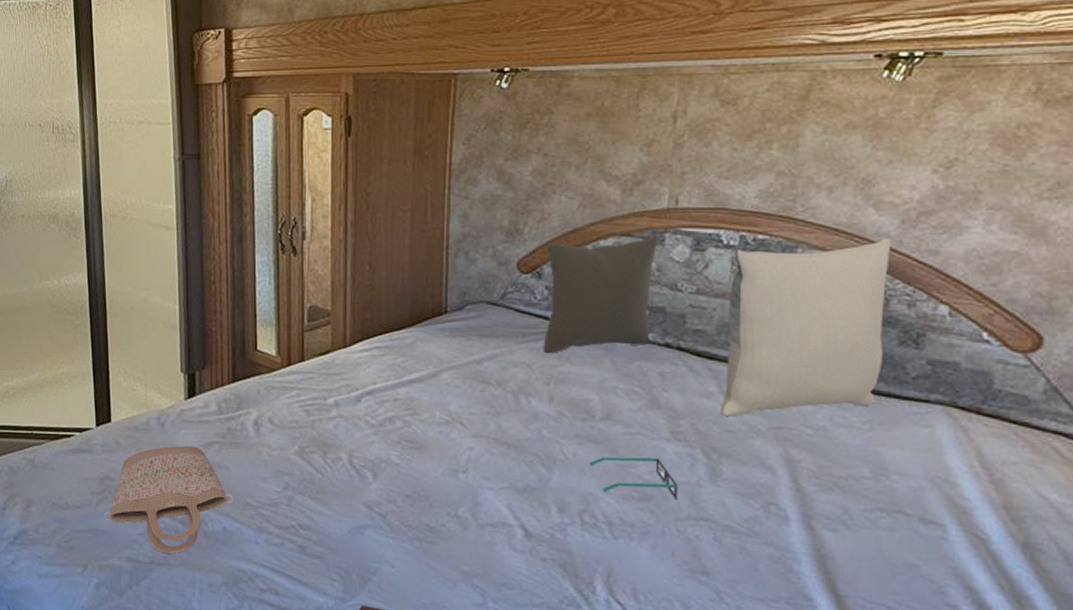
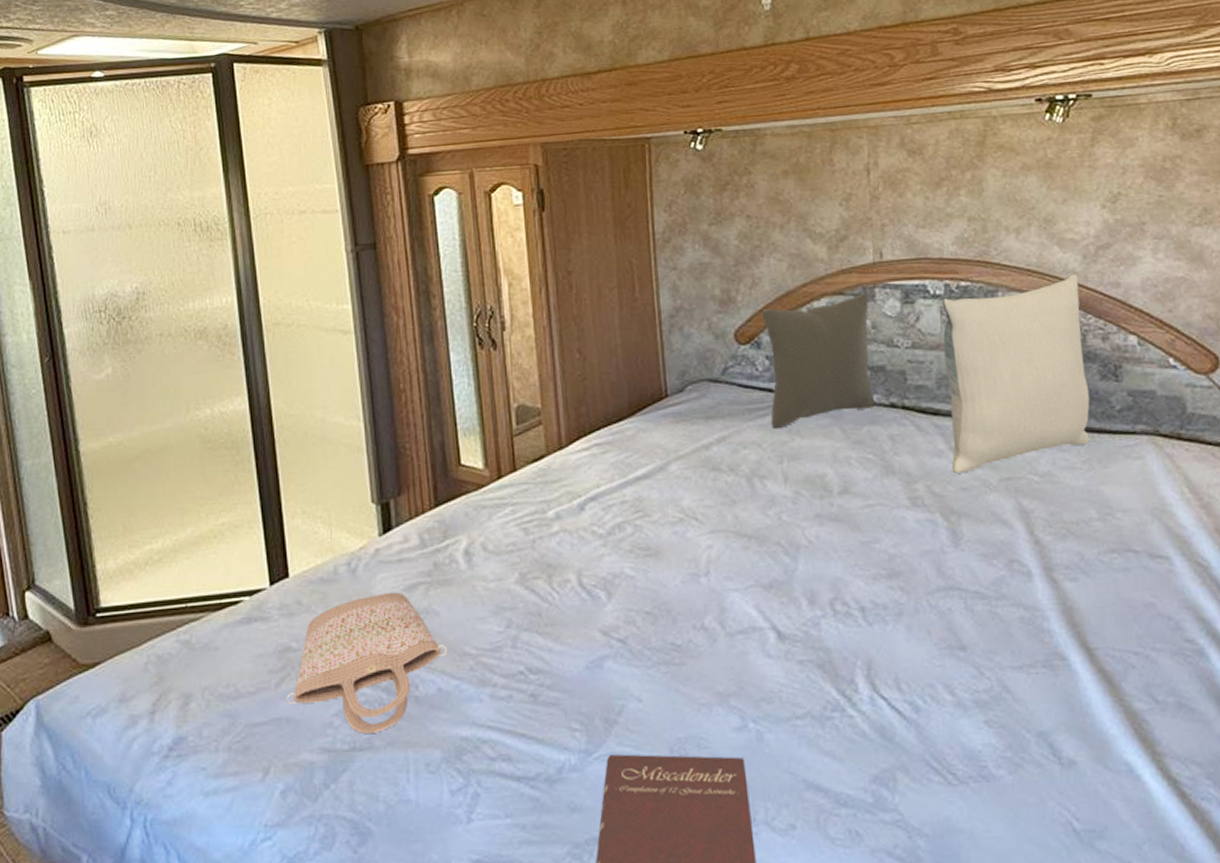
glasses: present [589,456,678,500] -> none [834,528,925,574]

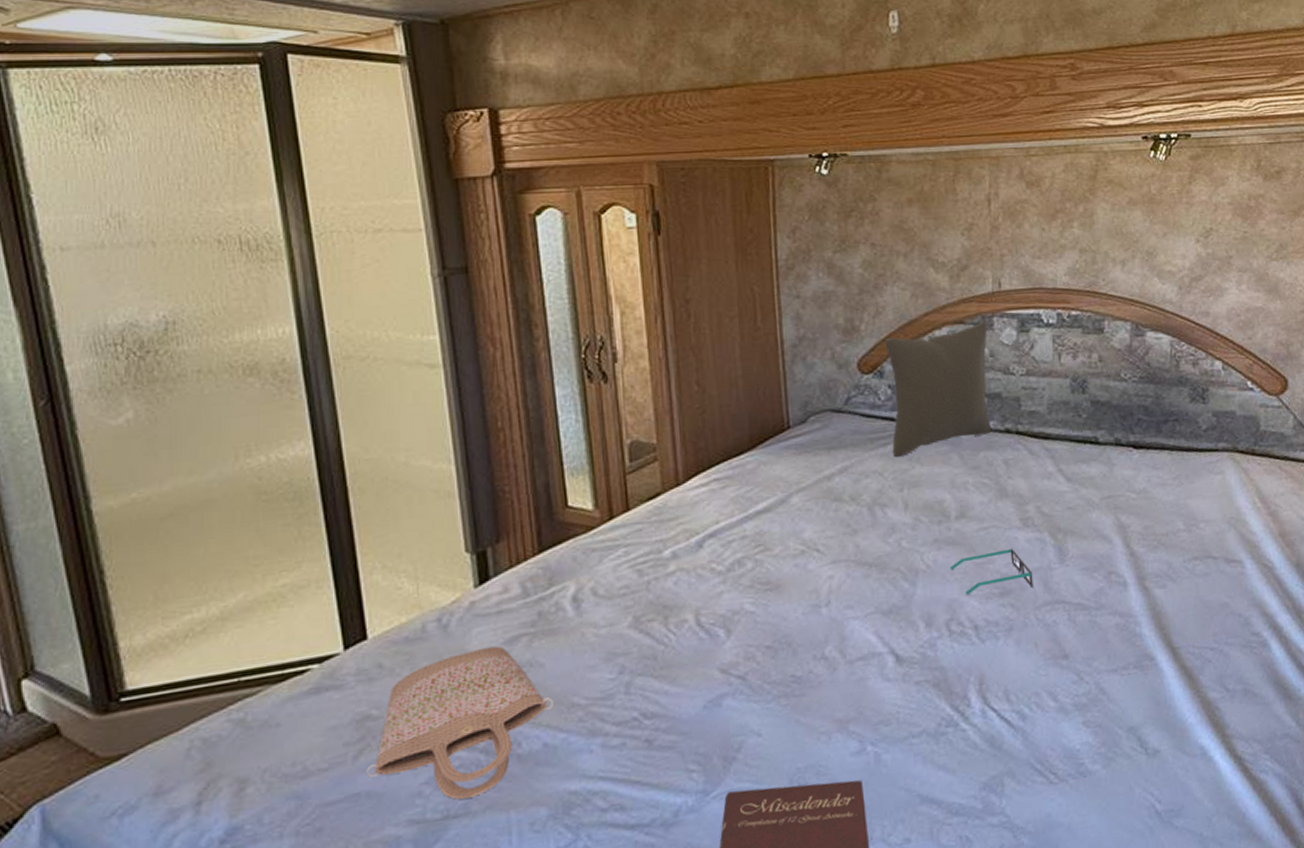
glasses: none [834,528,925,574] -> present [950,548,1034,595]
pillow: present [942,274,1091,474] -> none [1054,304,1181,494]

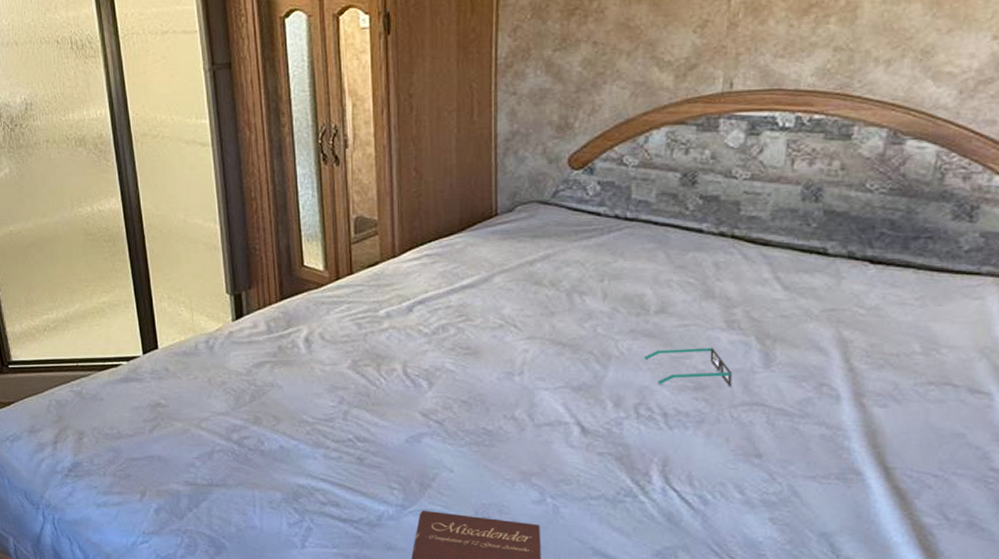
shopping bag: present [366,646,553,800] -> none [158,367,288,474]
pillow: present [884,322,992,457] -> none [596,123,711,249]

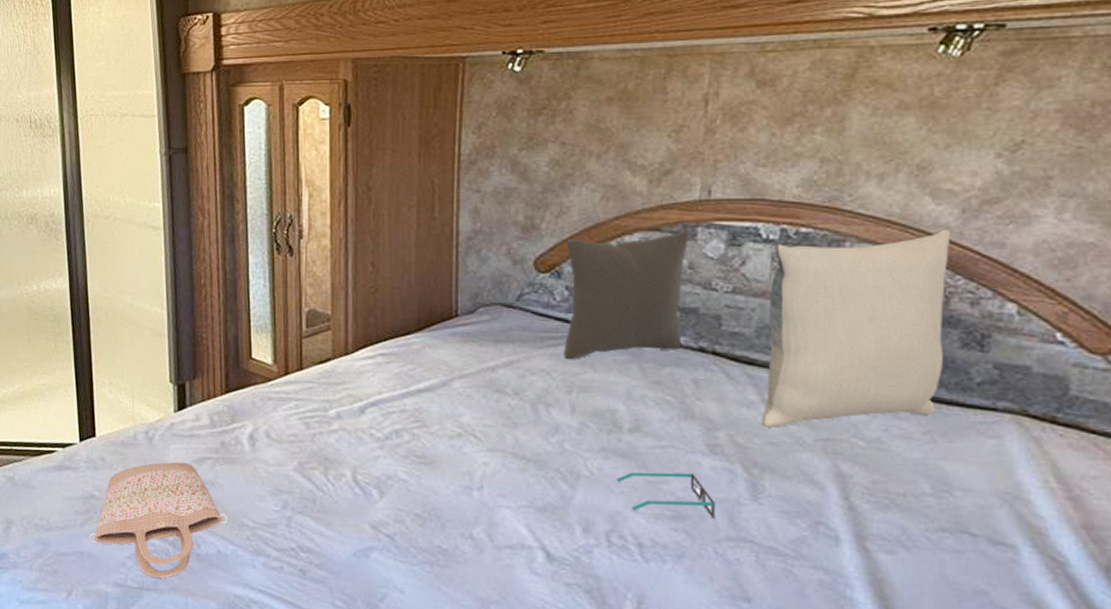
shopping bag: none [158,367,288,474] -> present [89,461,227,578]
pillow: none [596,123,711,249] -> present [563,231,688,359]
pillow: none [774,110,949,302] -> present [761,229,951,428]

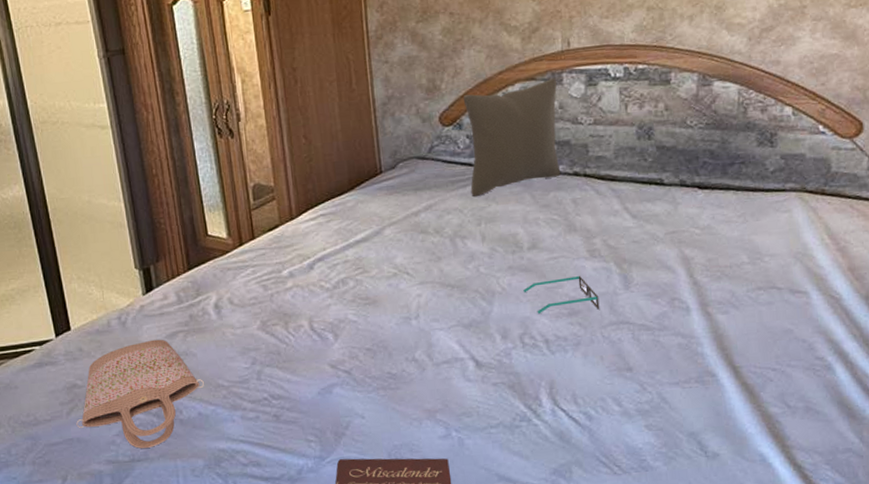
pillow: present [761,229,951,428] -> none [621,55,748,229]

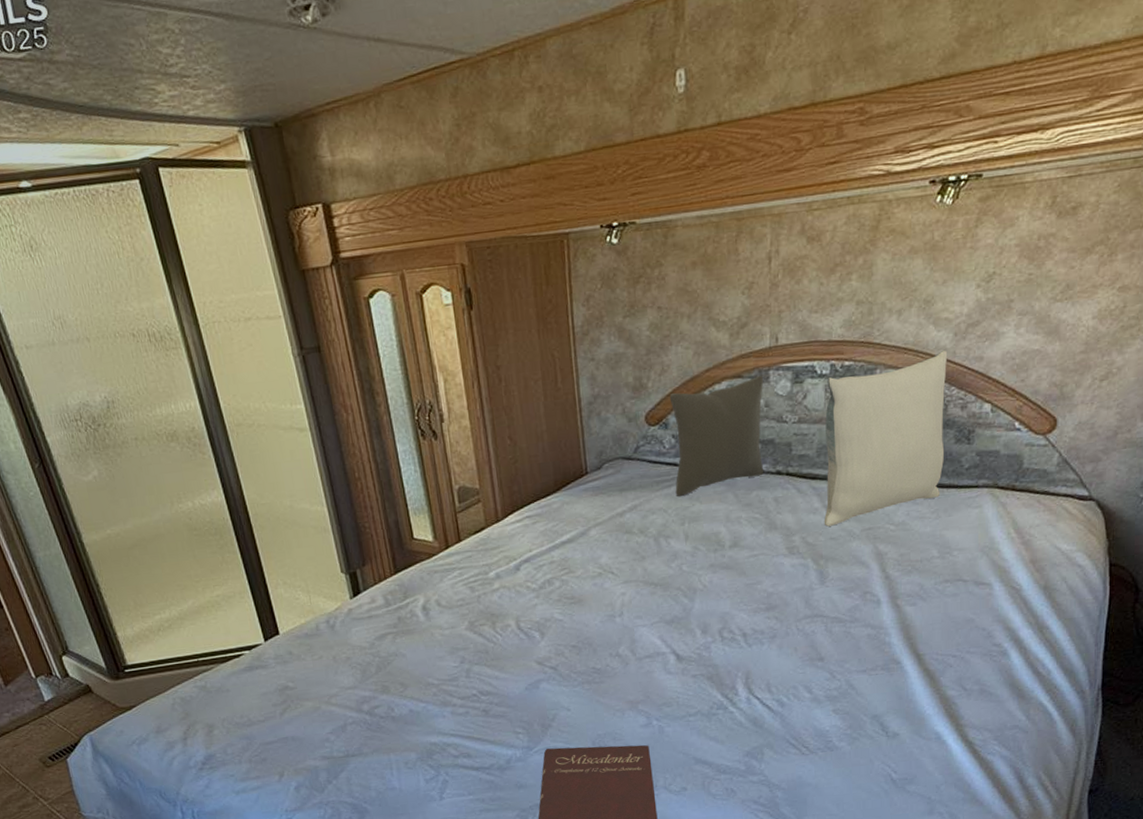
shopping bag: present [76,339,204,449] -> none [290,641,414,745]
glasses: present [523,275,600,313] -> none [724,571,796,609]
pillow: none [621,55,748,229] -> present [824,350,948,527]

